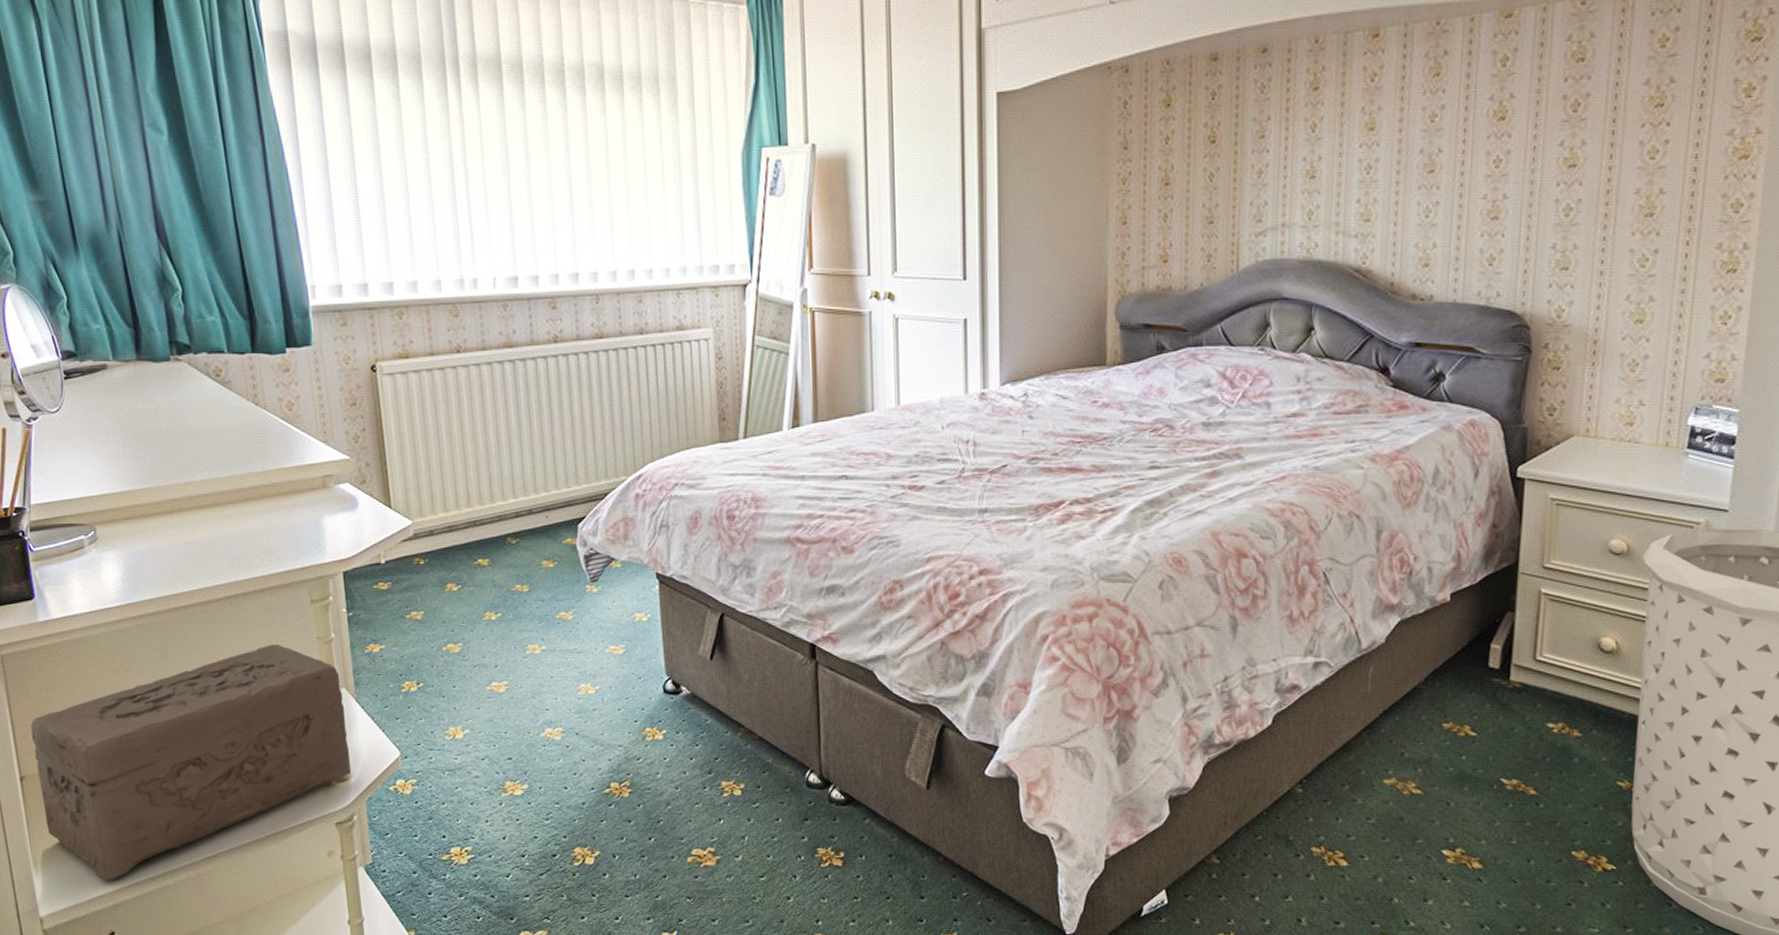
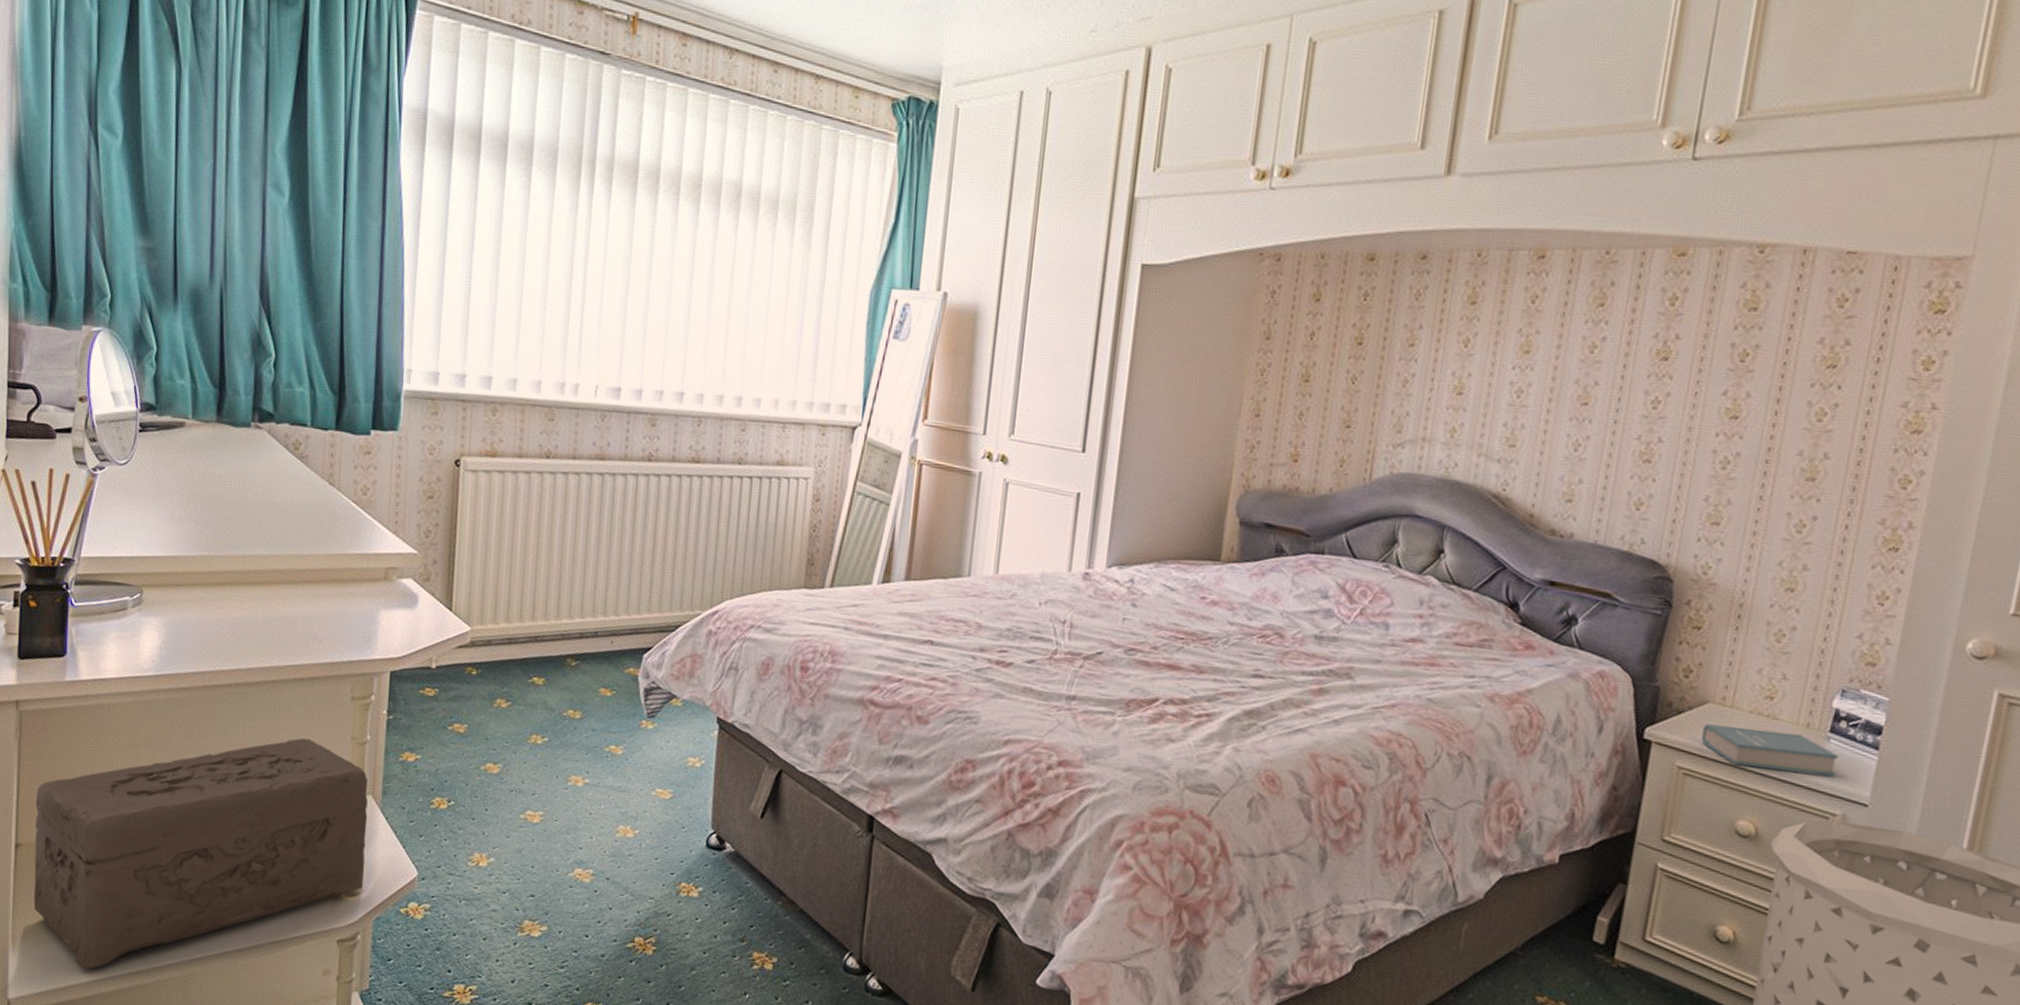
book: none [1570,454,1698,490] -> present [1701,724,1840,777]

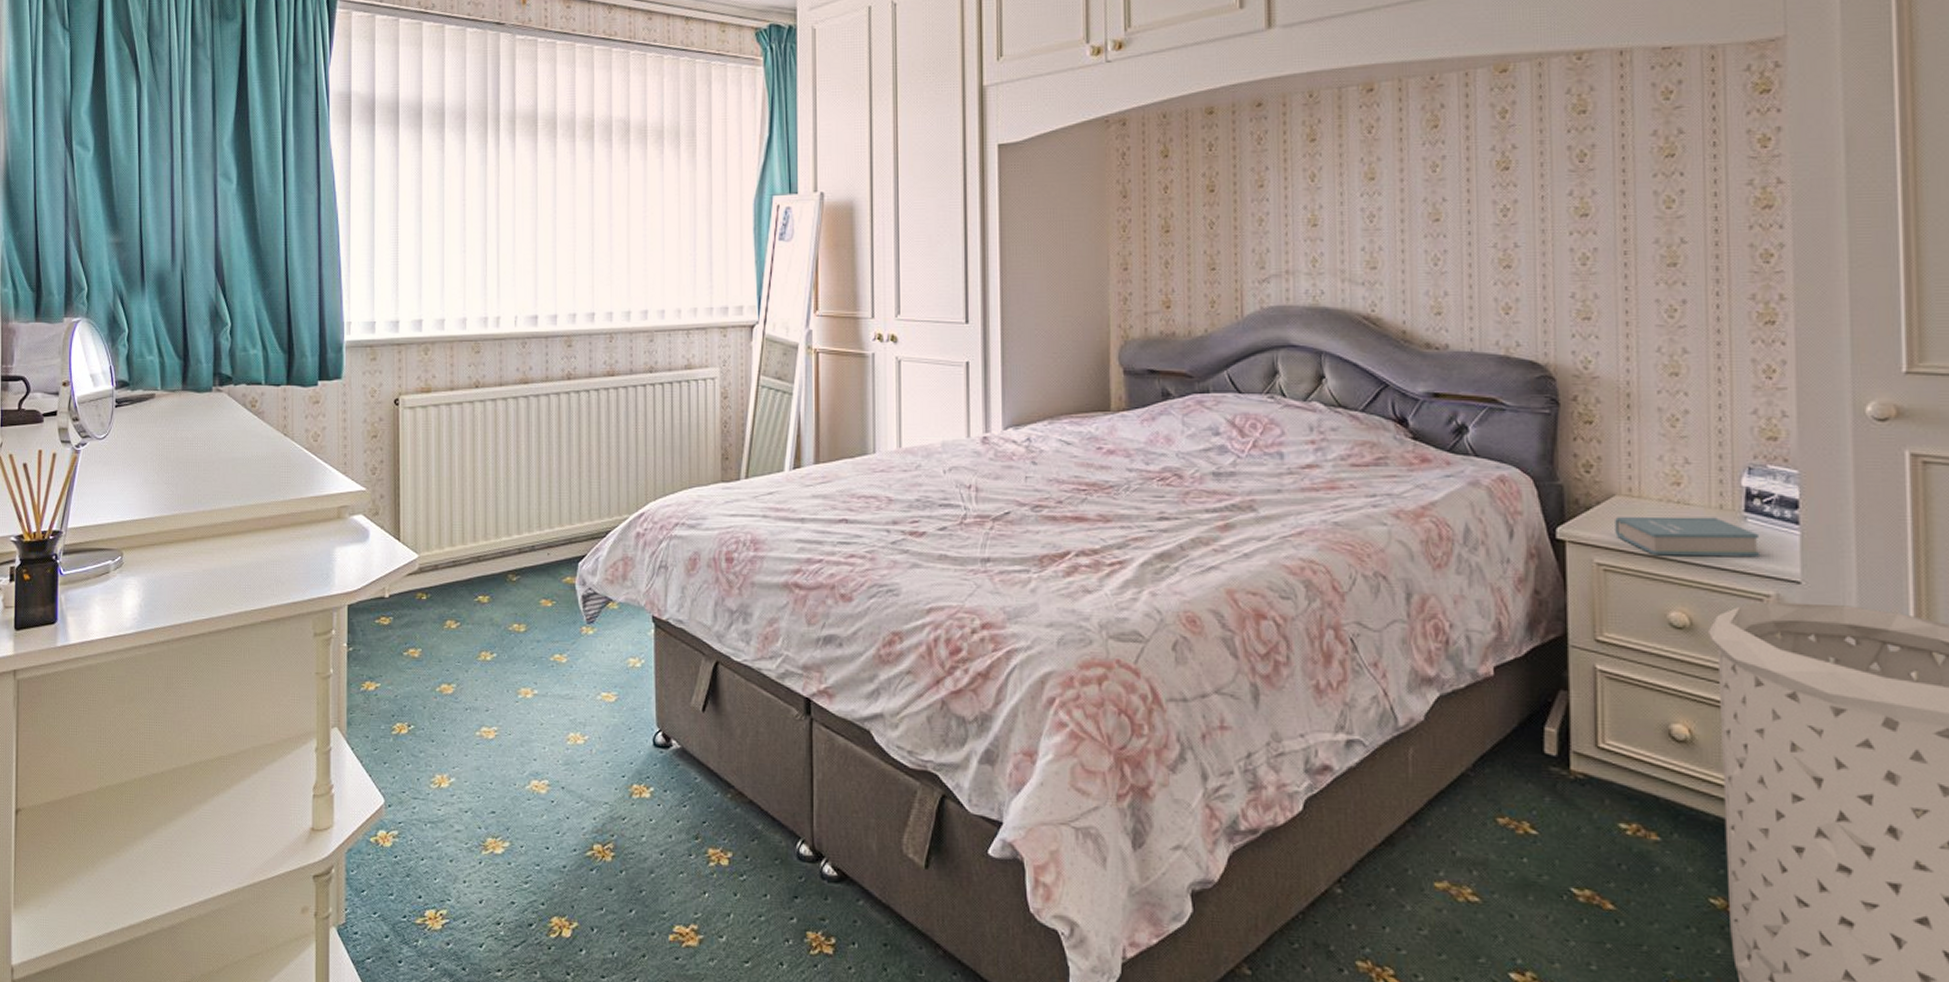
decorative box: present [33,737,368,969] -> none [32,677,335,928]

